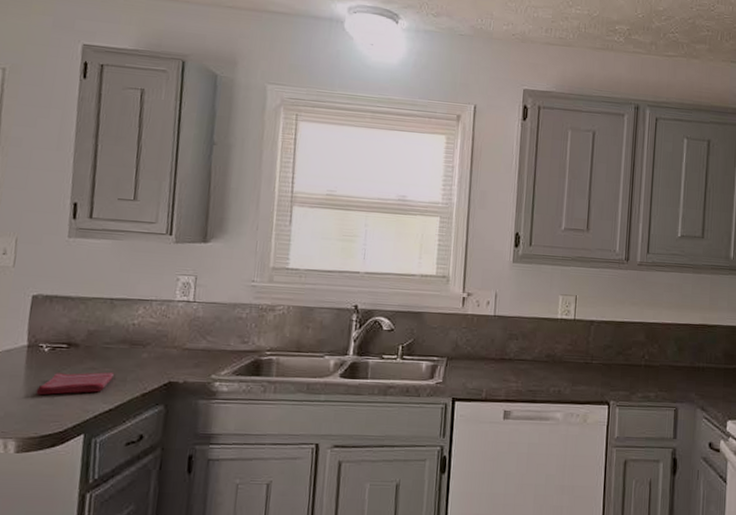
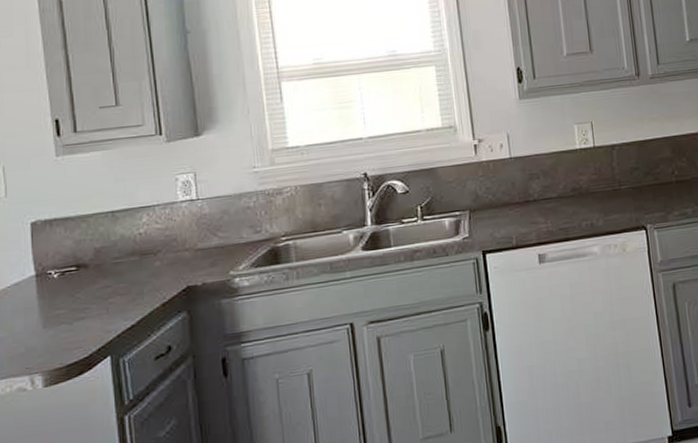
dish towel: present [35,372,115,395] -> none [53,288,130,324]

